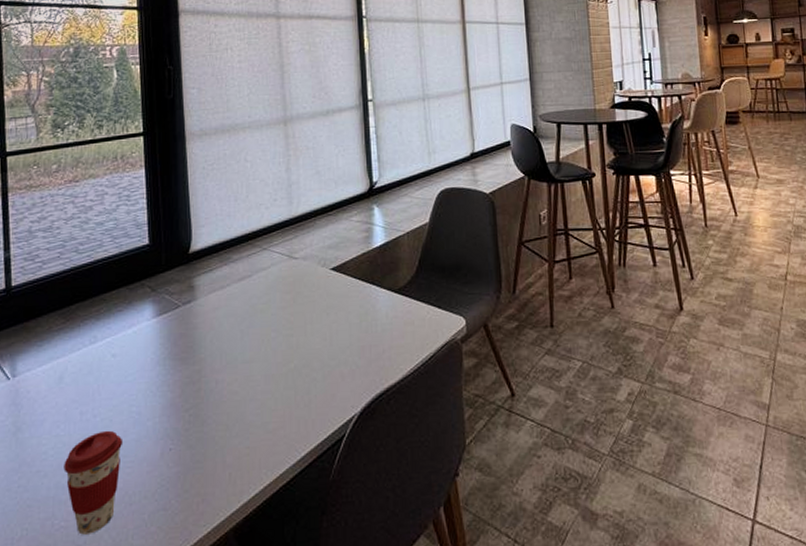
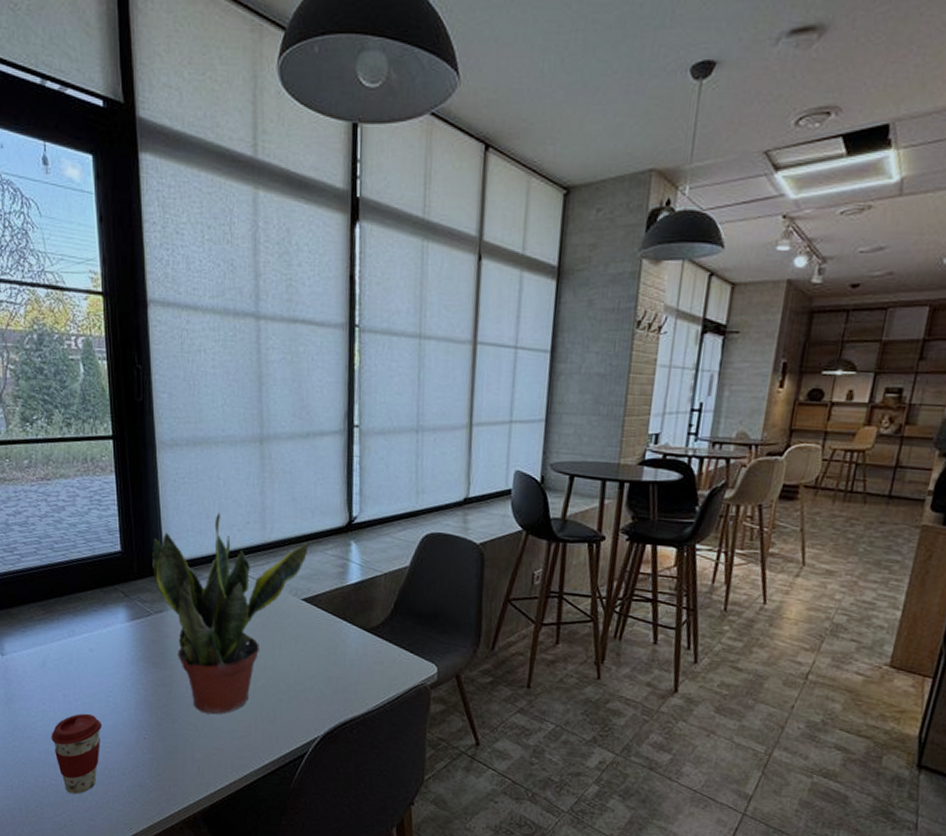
potted plant: none [181,193,335,409] -> present [152,512,310,715]

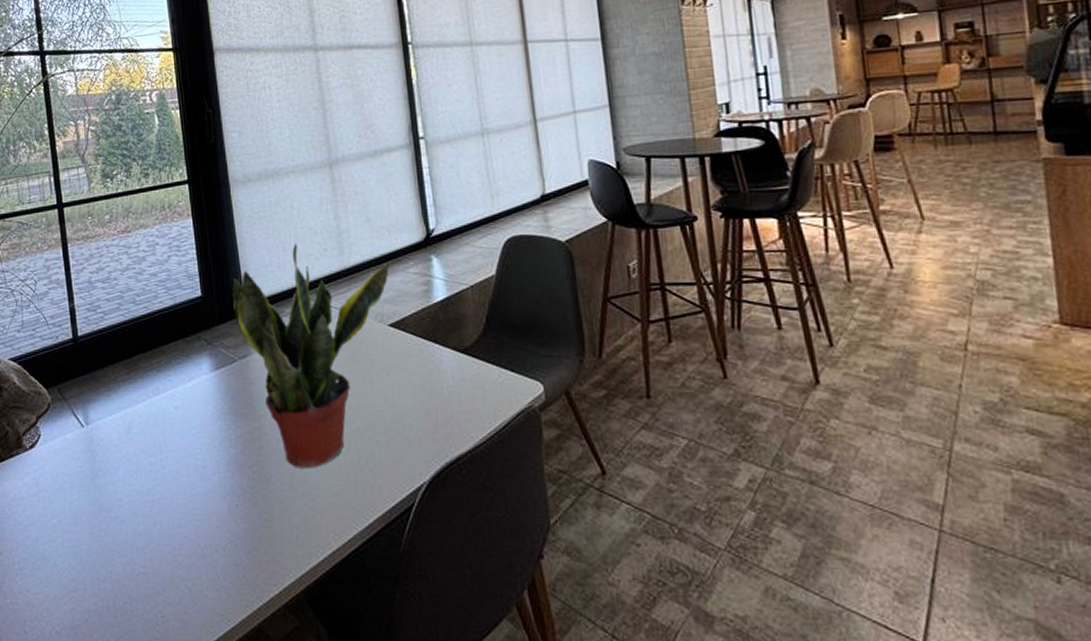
coffee cup: present [51,713,103,794] -> none [138,482,192,582]

